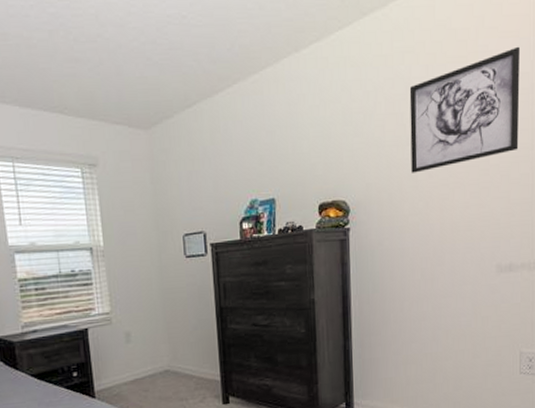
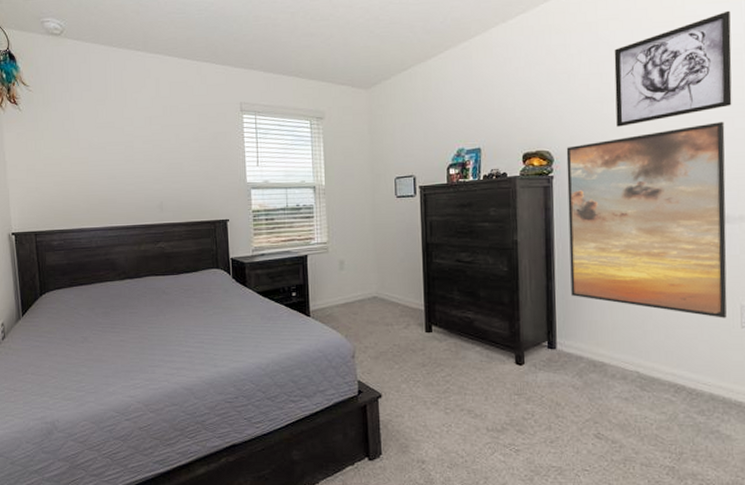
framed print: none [362,167,511,366] -> present [566,122,727,318]

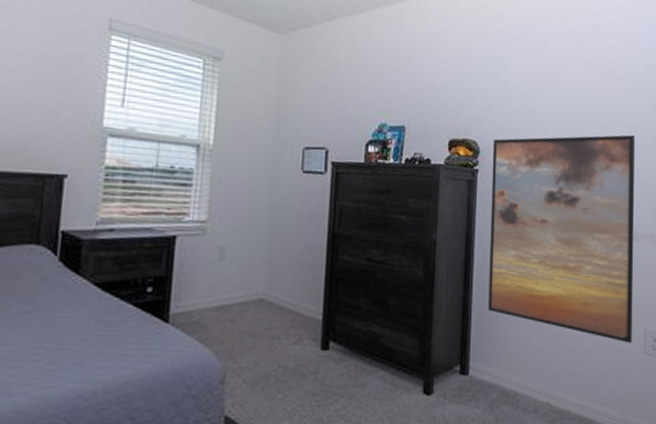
wall art: present [614,10,732,127] -> none [542,27,643,126]

